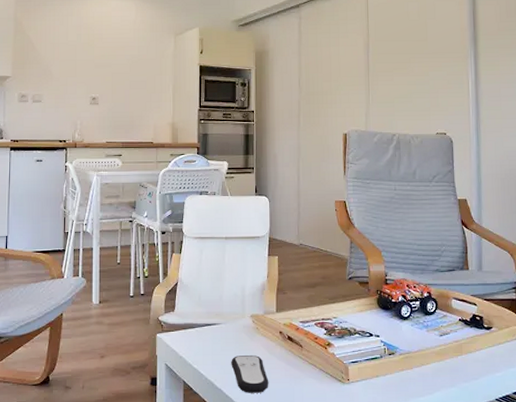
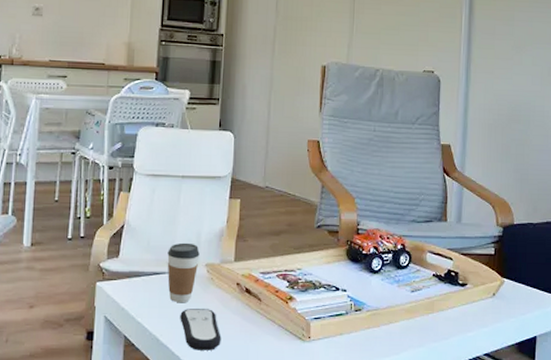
coffee cup: none [217,296,245,351] -> present [167,242,200,303]

